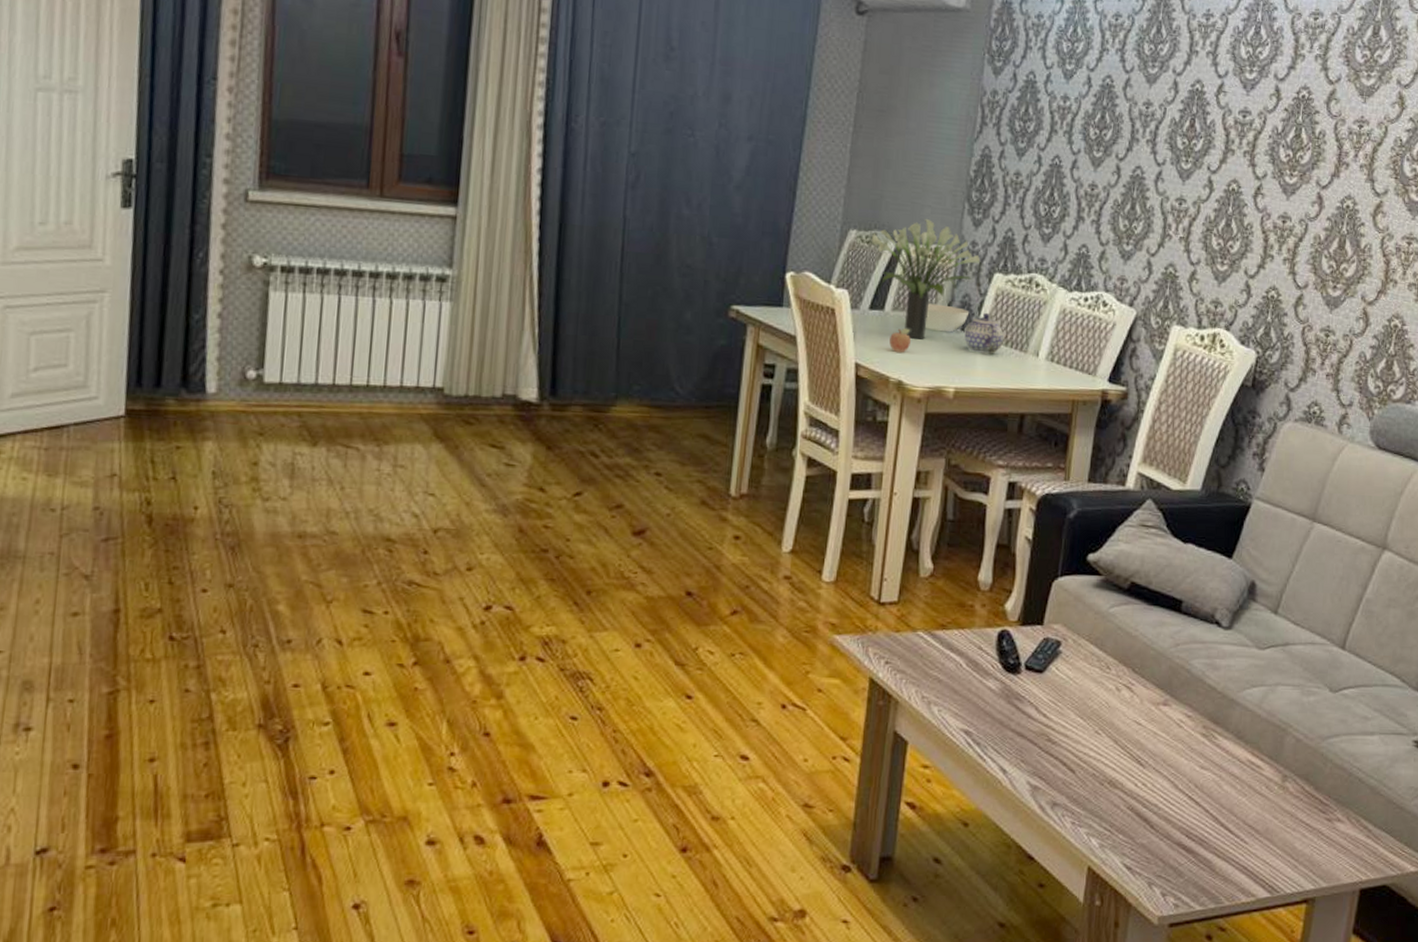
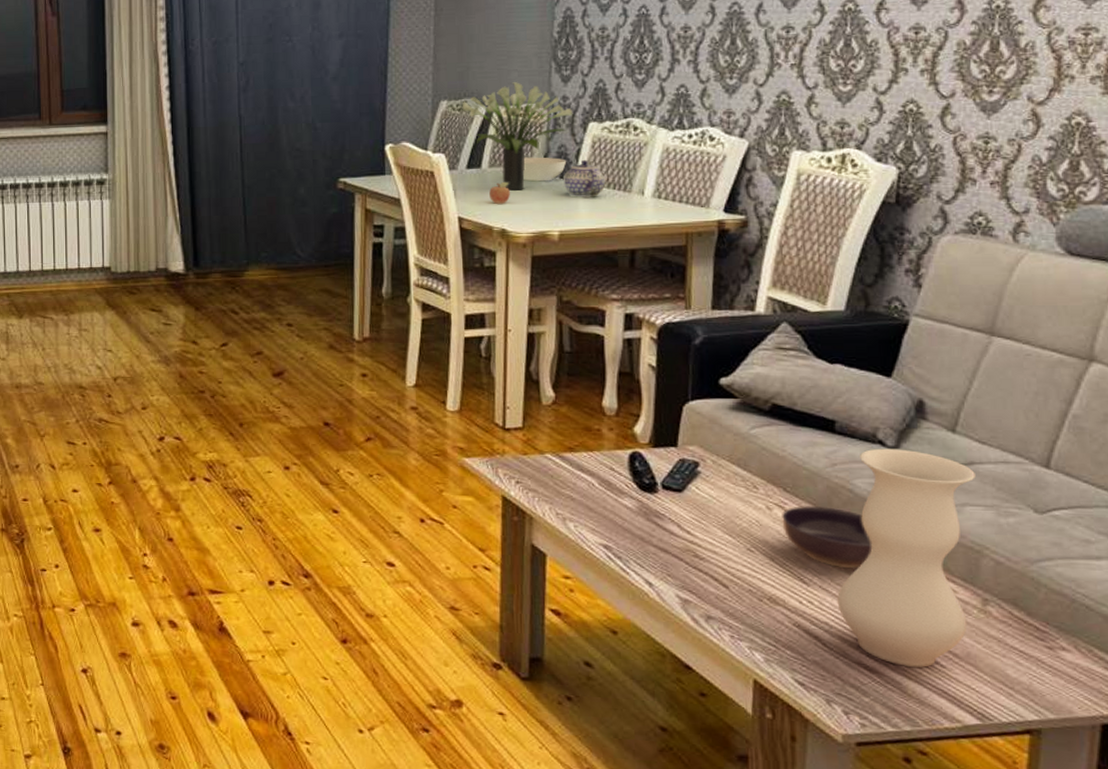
bowl: none [1127,685,1201,749] -> present [780,505,873,569]
vase: none [1166,629,1289,845] -> present [837,448,975,668]

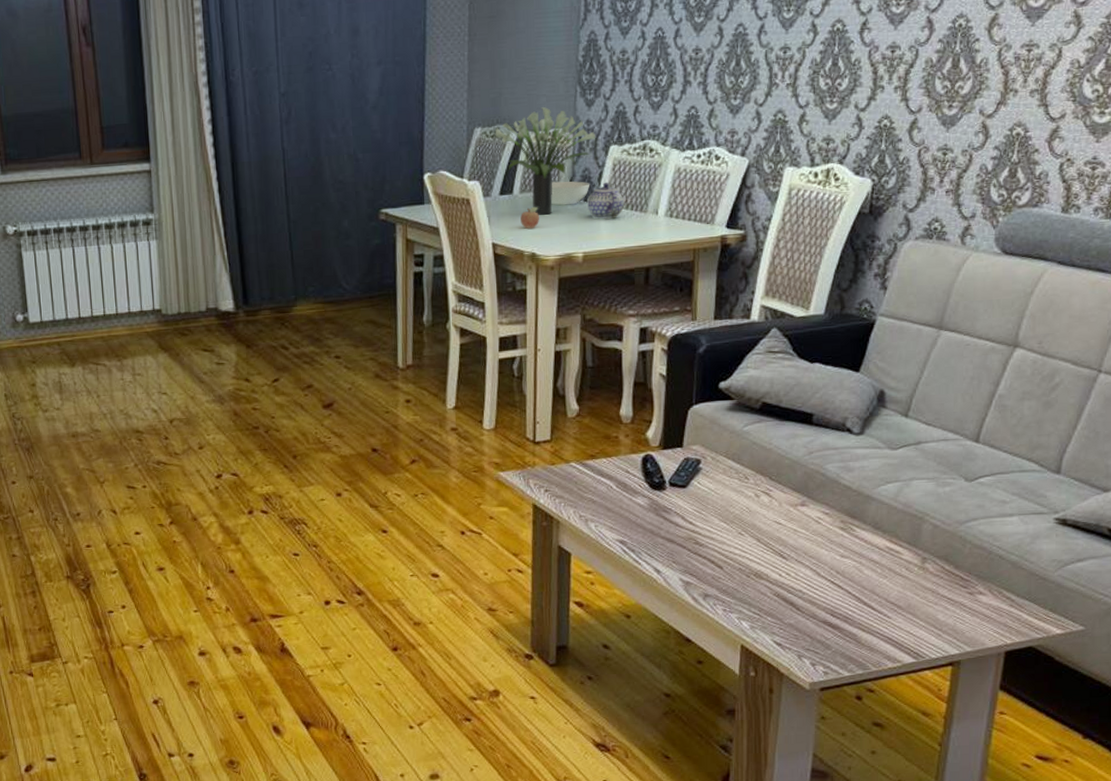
bowl: present [780,505,873,569] -> none [766,490,839,543]
vase: present [837,448,975,668] -> none [809,435,922,621]

